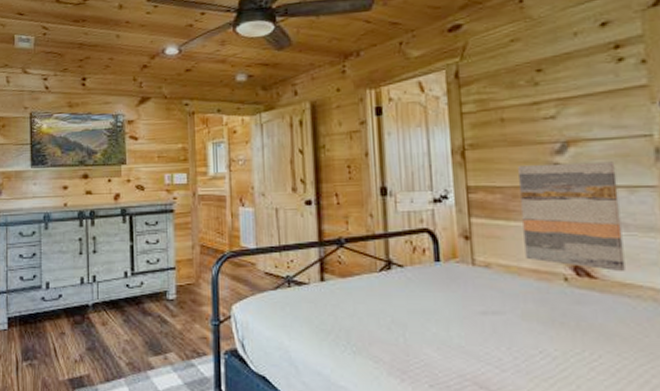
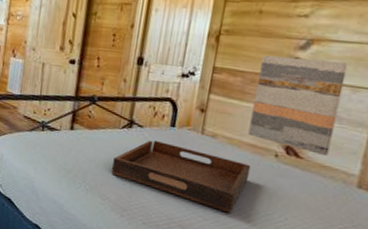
serving tray: none [378,281,542,359] -> present [111,140,251,214]

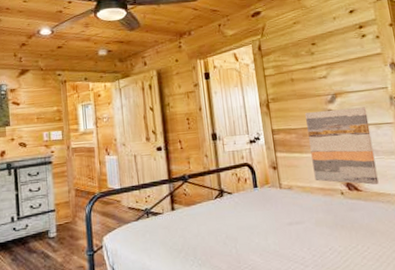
serving tray: present [111,140,251,214] -> none [215,203,329,255]

